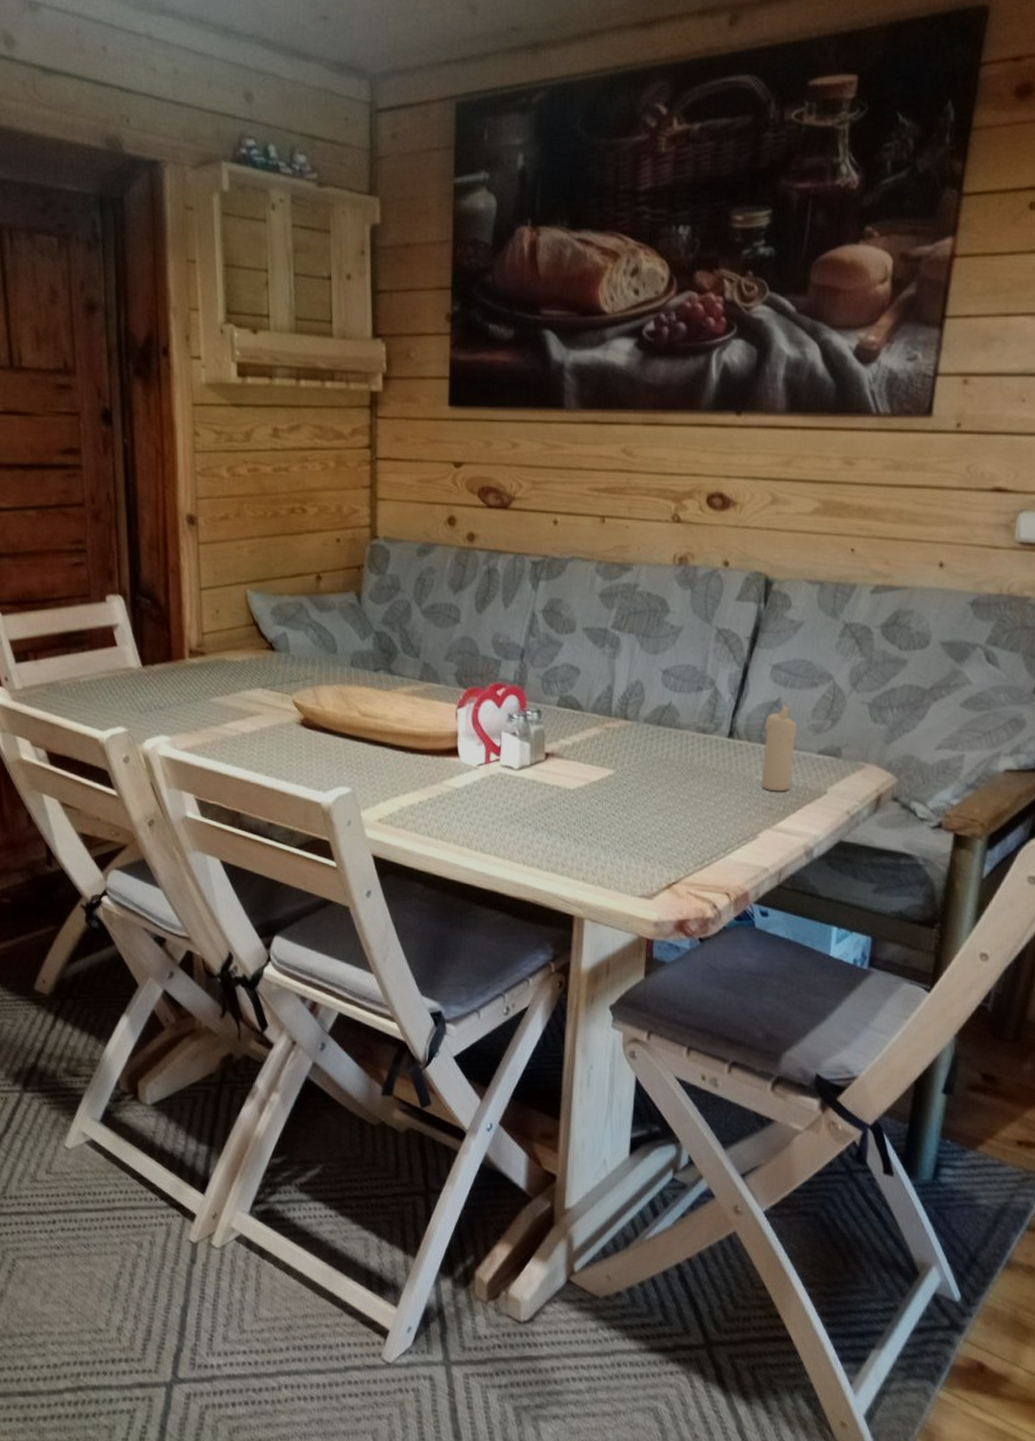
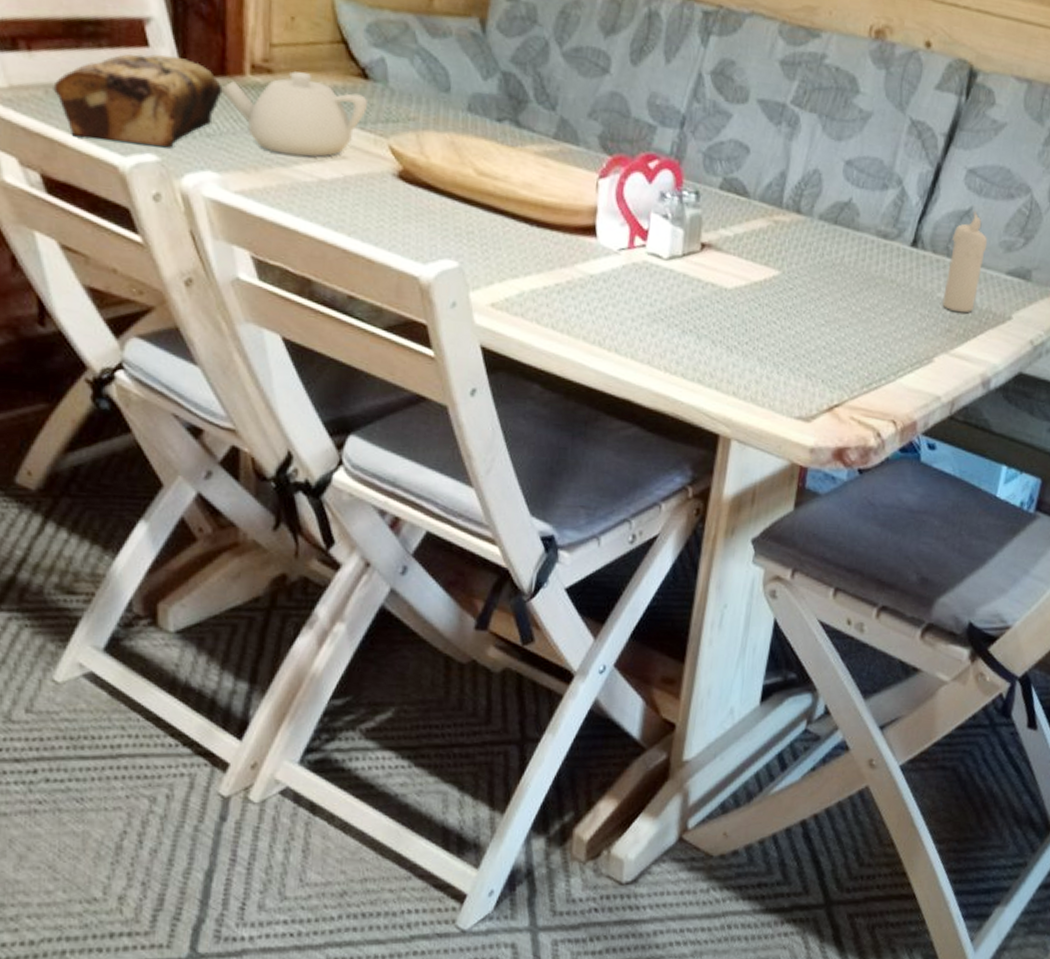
bread loaf: none [52,651,170,721] -> present [53,54,223,148]
teapot: none [168,652,275,716] -> present [221,71,367,157]

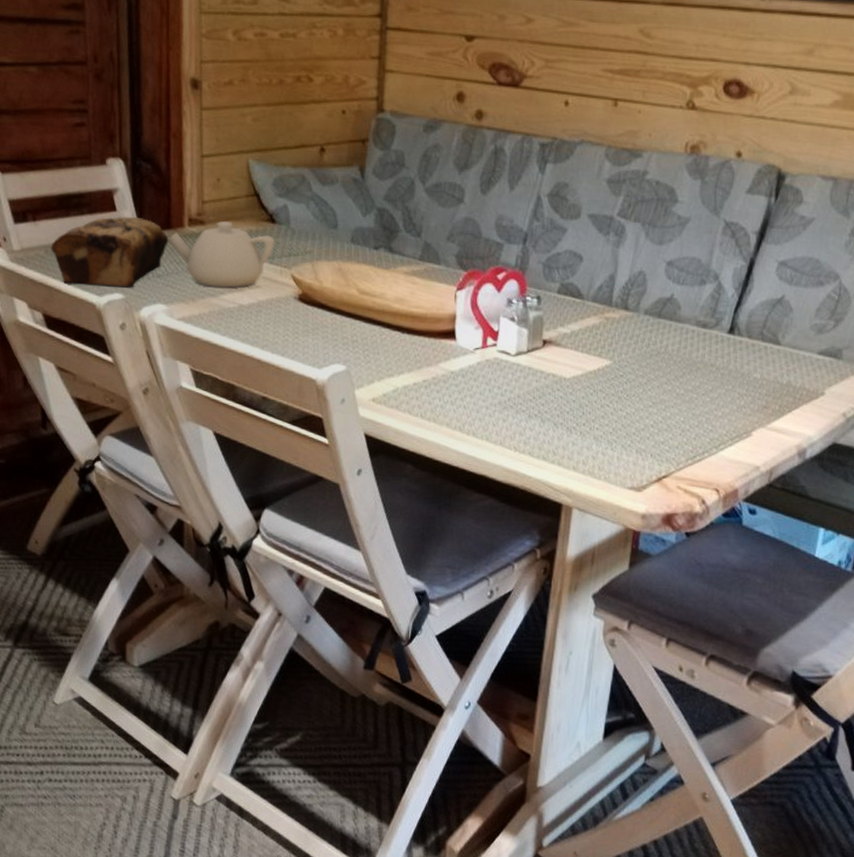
candle: present [942,210,988,313] -> none [759,298,800,391]

